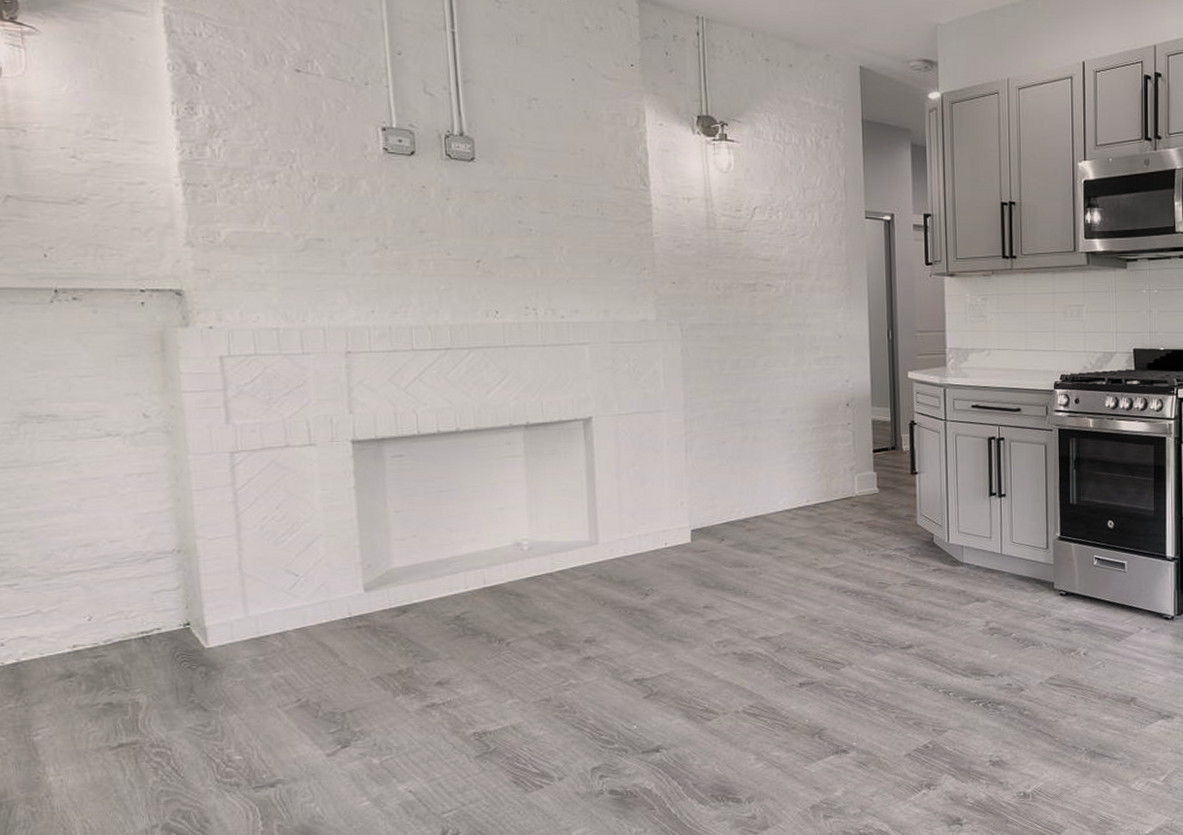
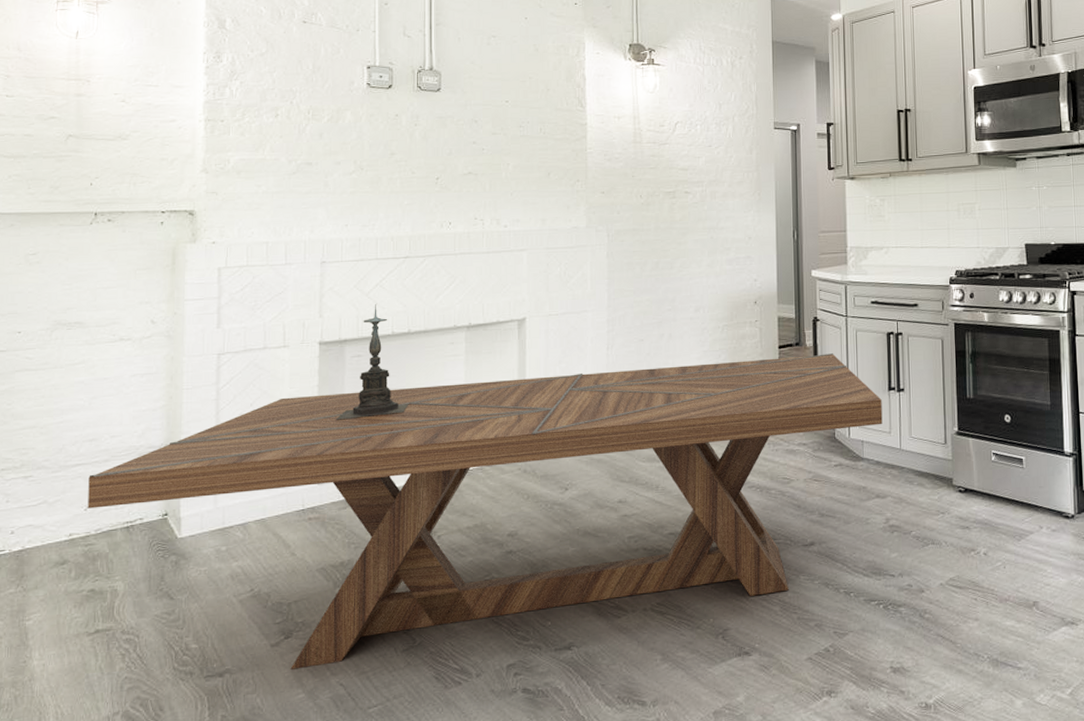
dining table: none [88,458,983,778] -> present [88,353,883,670]
candle holder: none [379,399,464,524] -> present [335,303,409,420]

